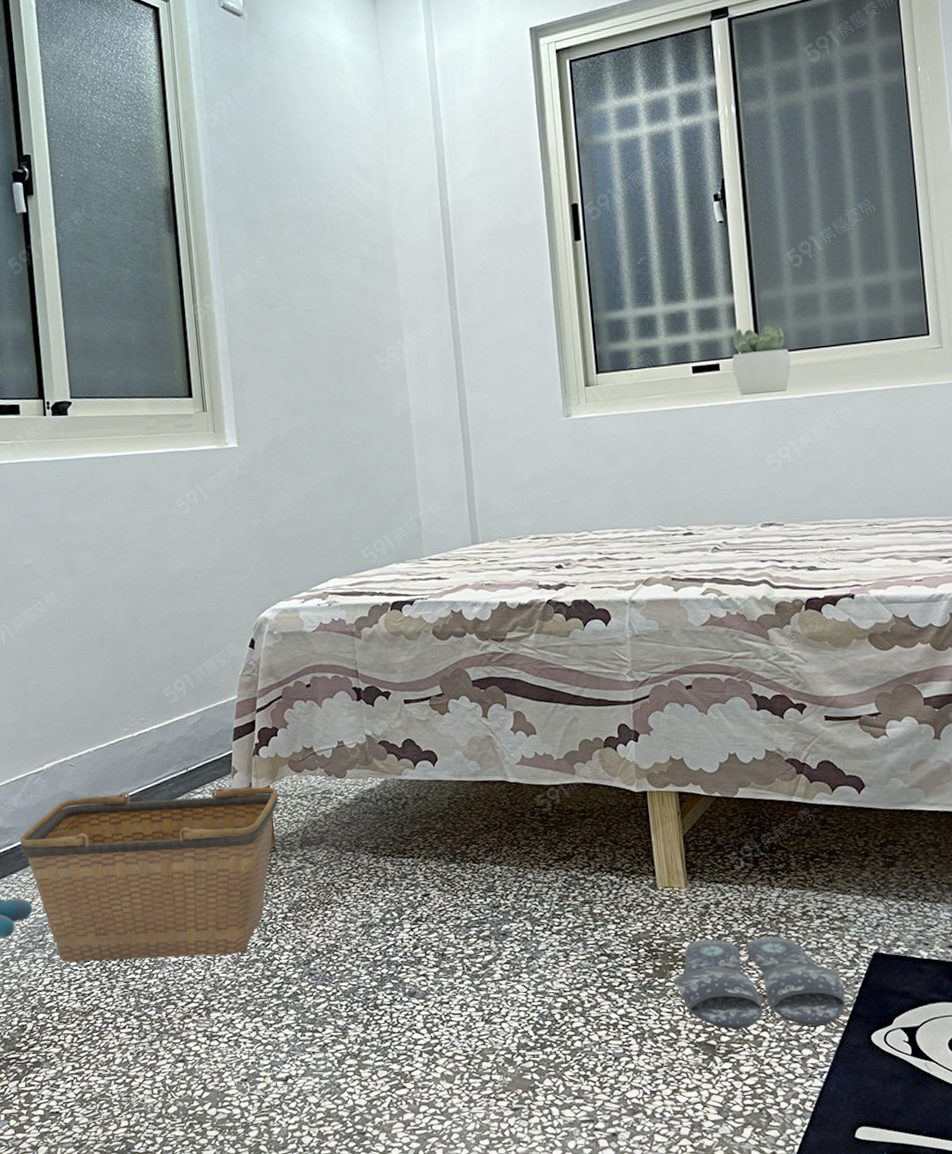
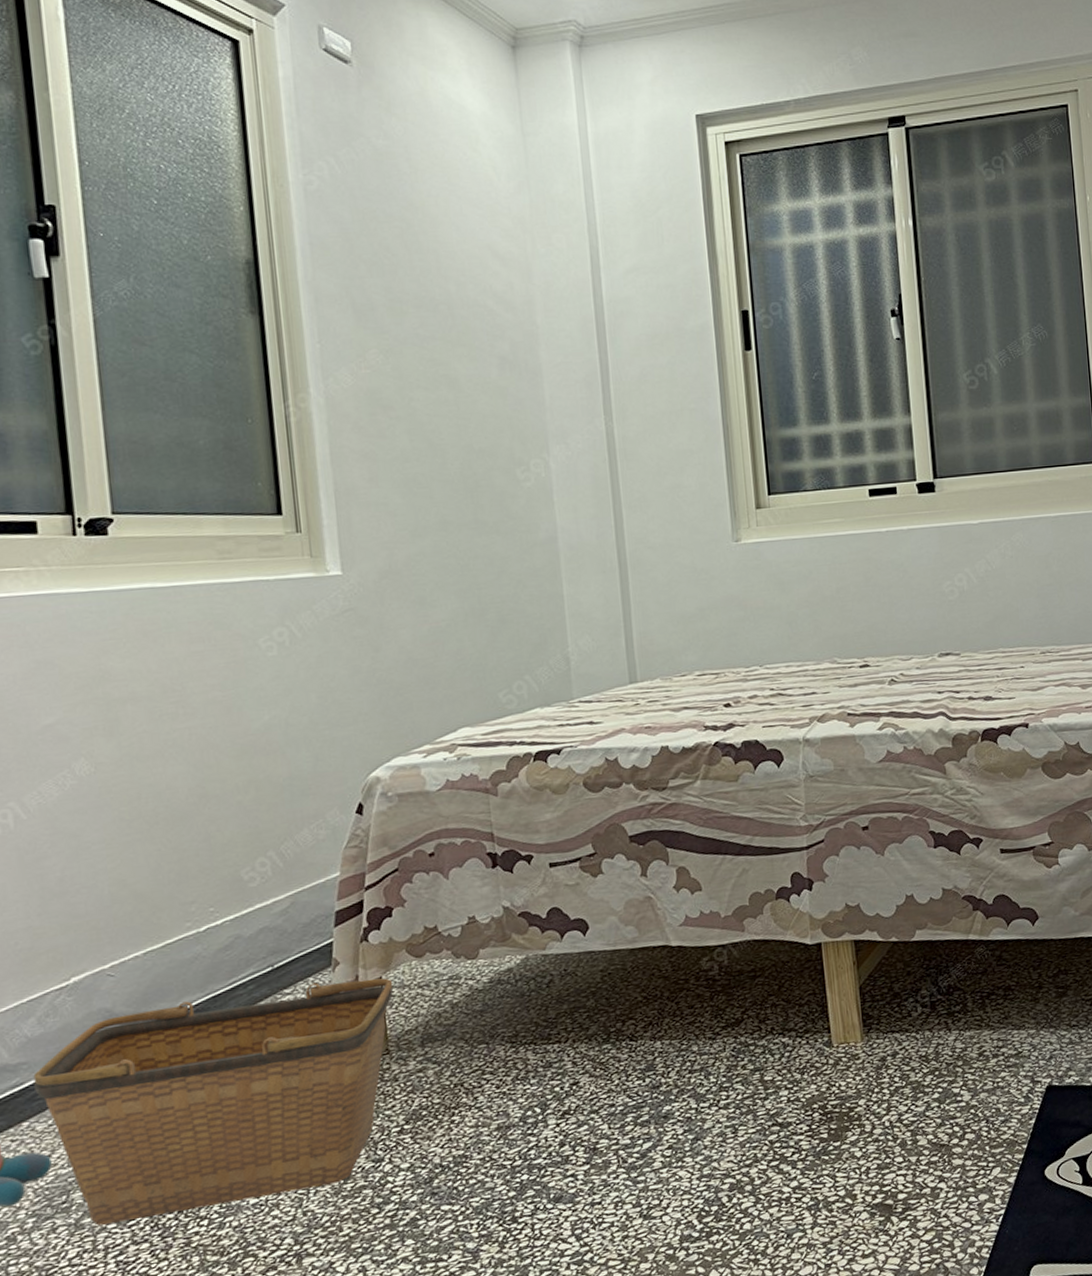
slippers: present [674,936,846,1029] -> none [850,1081,1021,1186]
succulent plant: present [732,325,791,396] -> none [909,447,968,521]

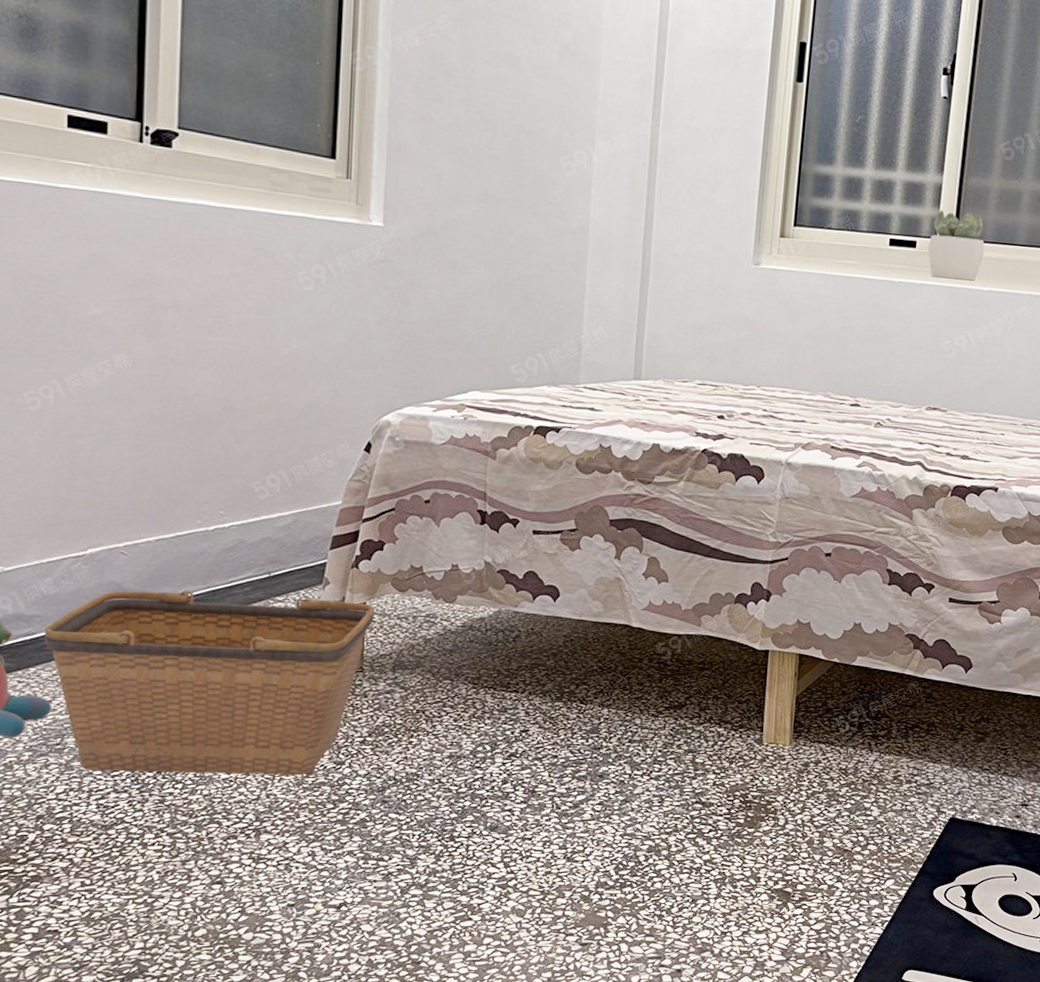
succulent plant: none [909,447,968,521] -> present [928,210,985,282]

